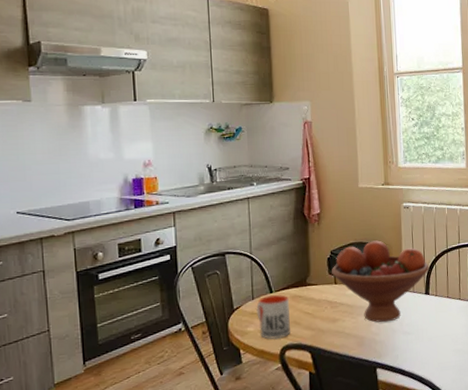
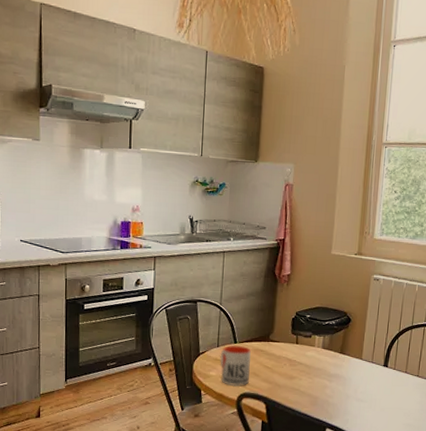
fruit bowl: present [332,240,430,323] -> none [295,308,392,387]

